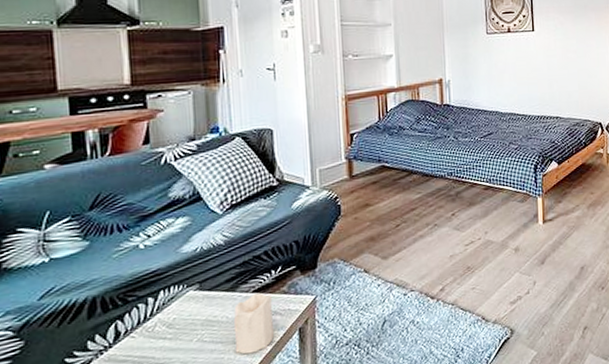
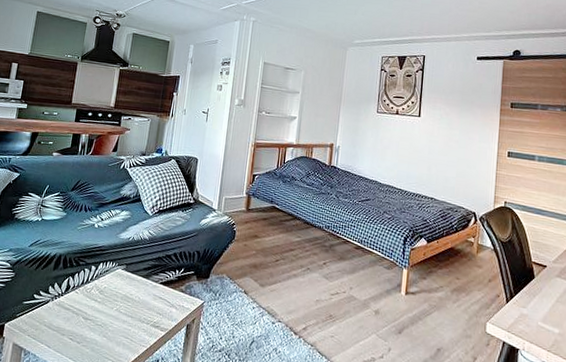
candle: present [233,292,274,355] -> none [139,285,173,334]

